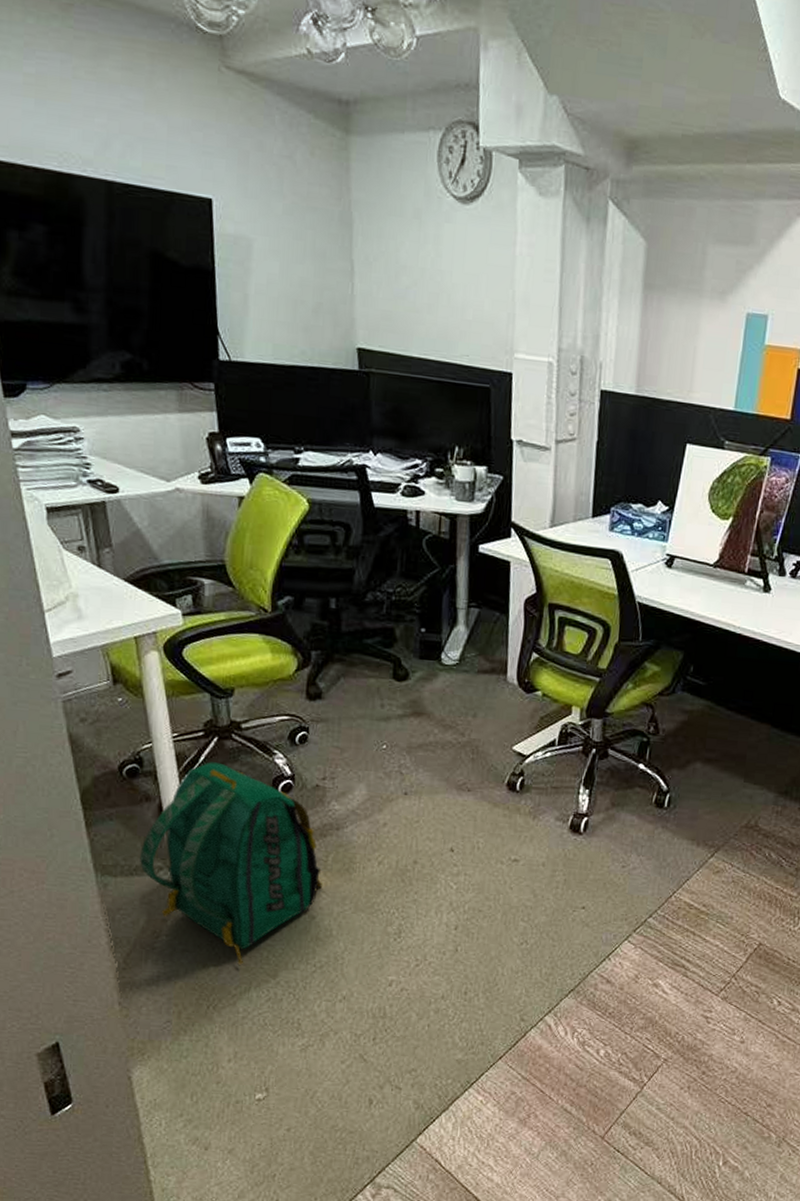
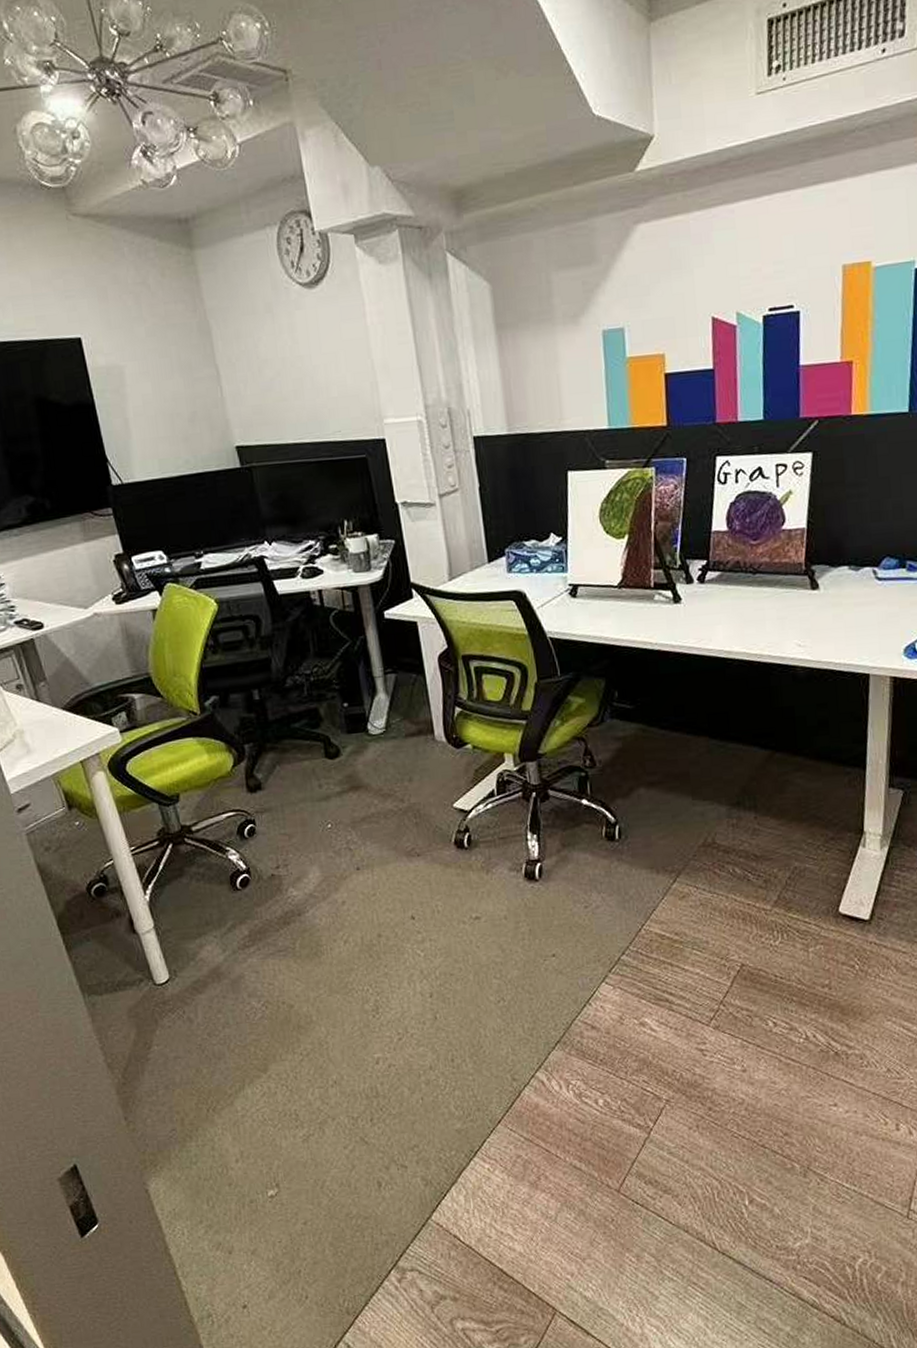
backpack: present [140,762,322,966] -> none [119,868,295,1065]

